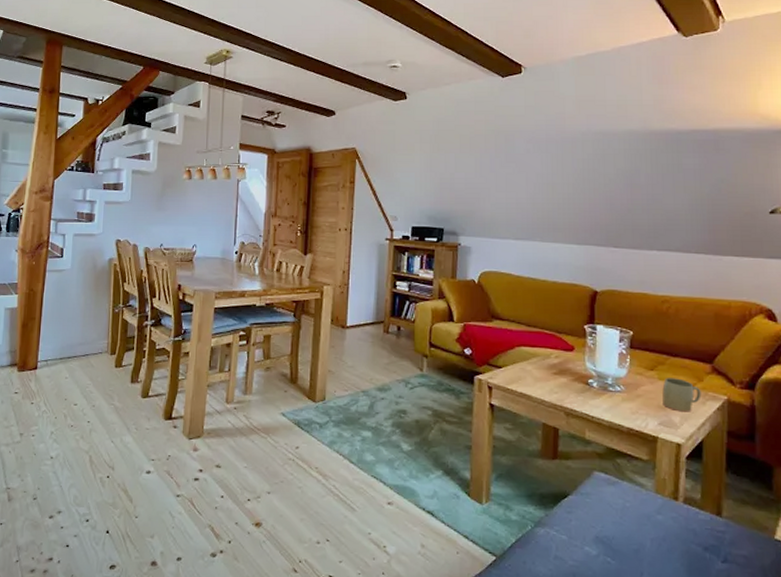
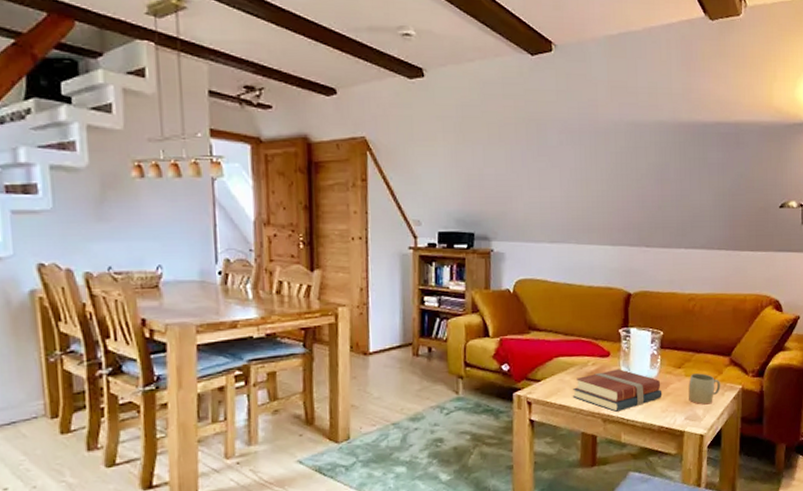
books: none [533,364,632,407] -> present [572,369,663,412]

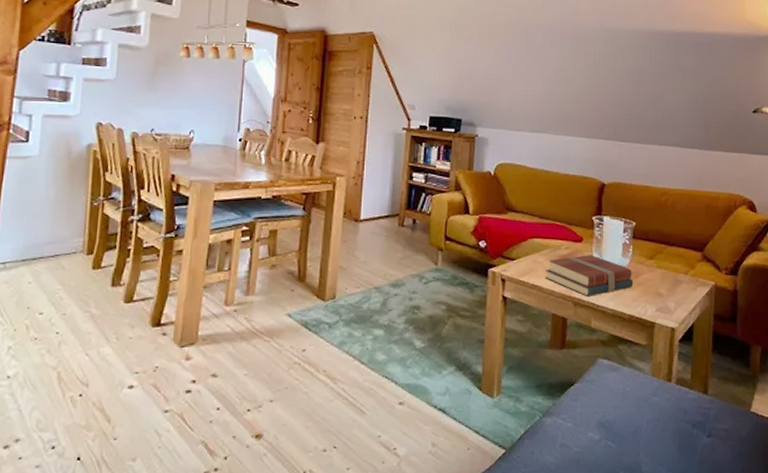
mug: present [688,373,721,405] -> none [660,266,693,298]

